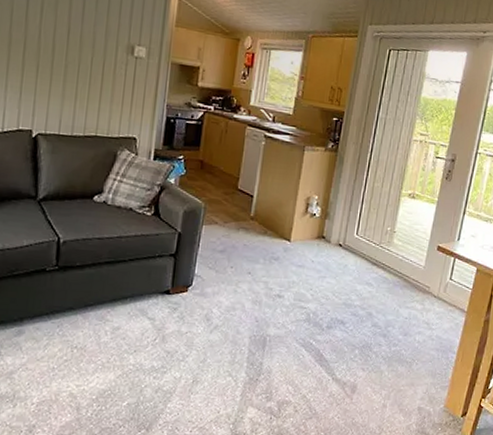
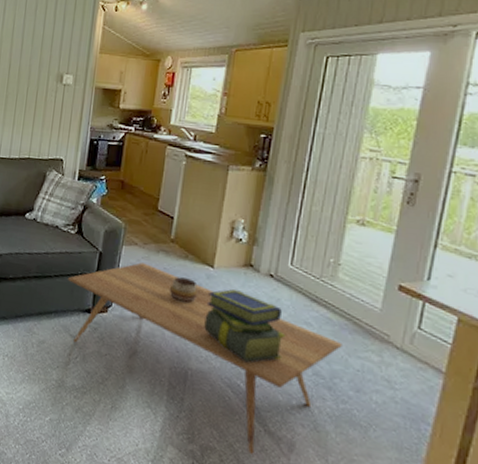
coffee table: none [144,241,395,401] -> present [67,262,343,455]
decorative bowl: none [249,252,276,276] -> present [169,277,198,303]
stack of books: none [281,259,351,323] -> present [204,288,286,363]

